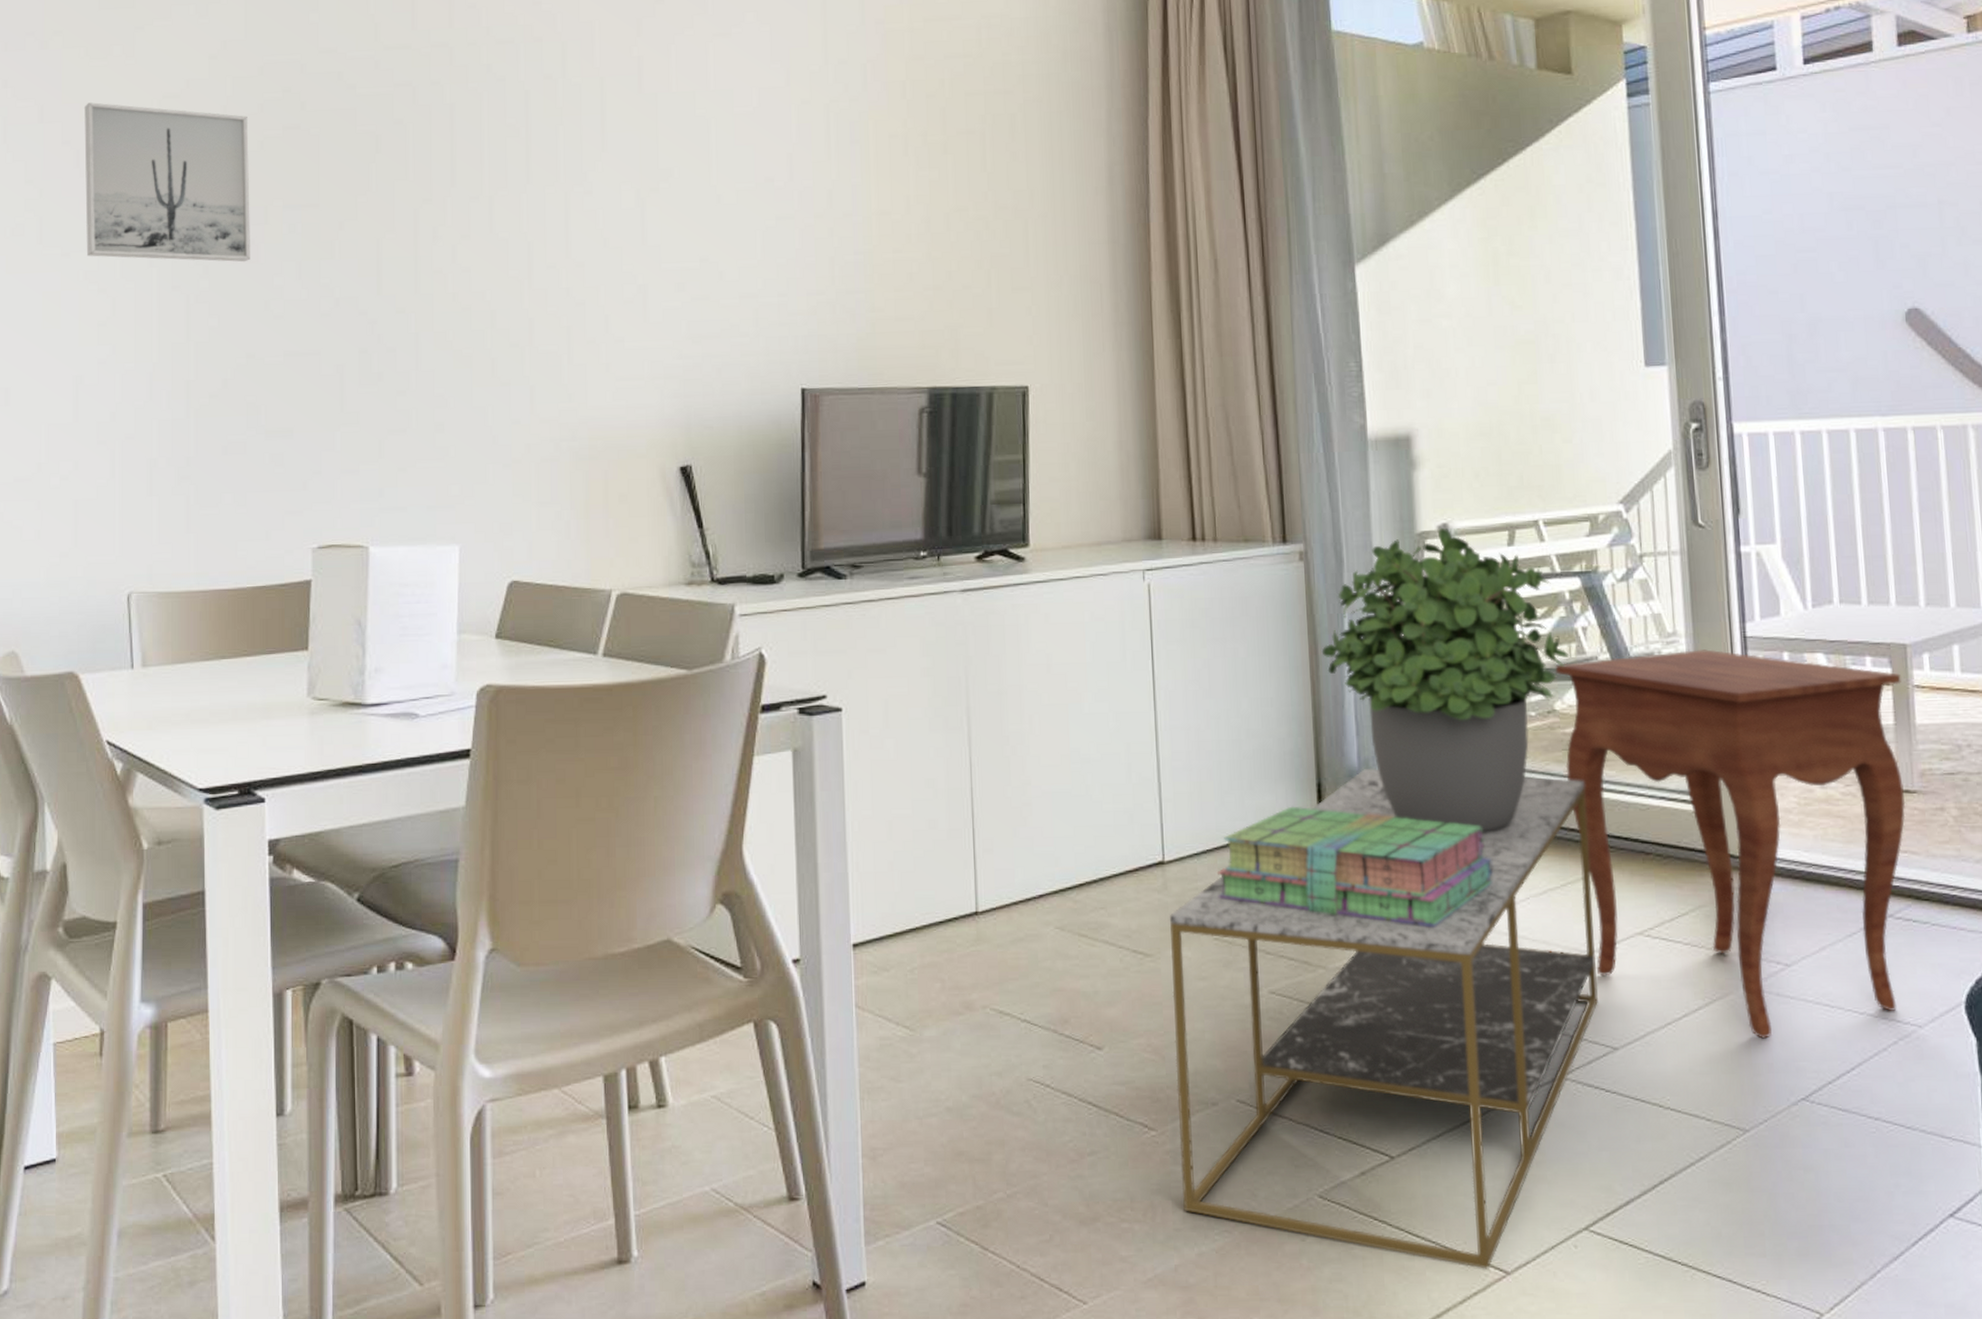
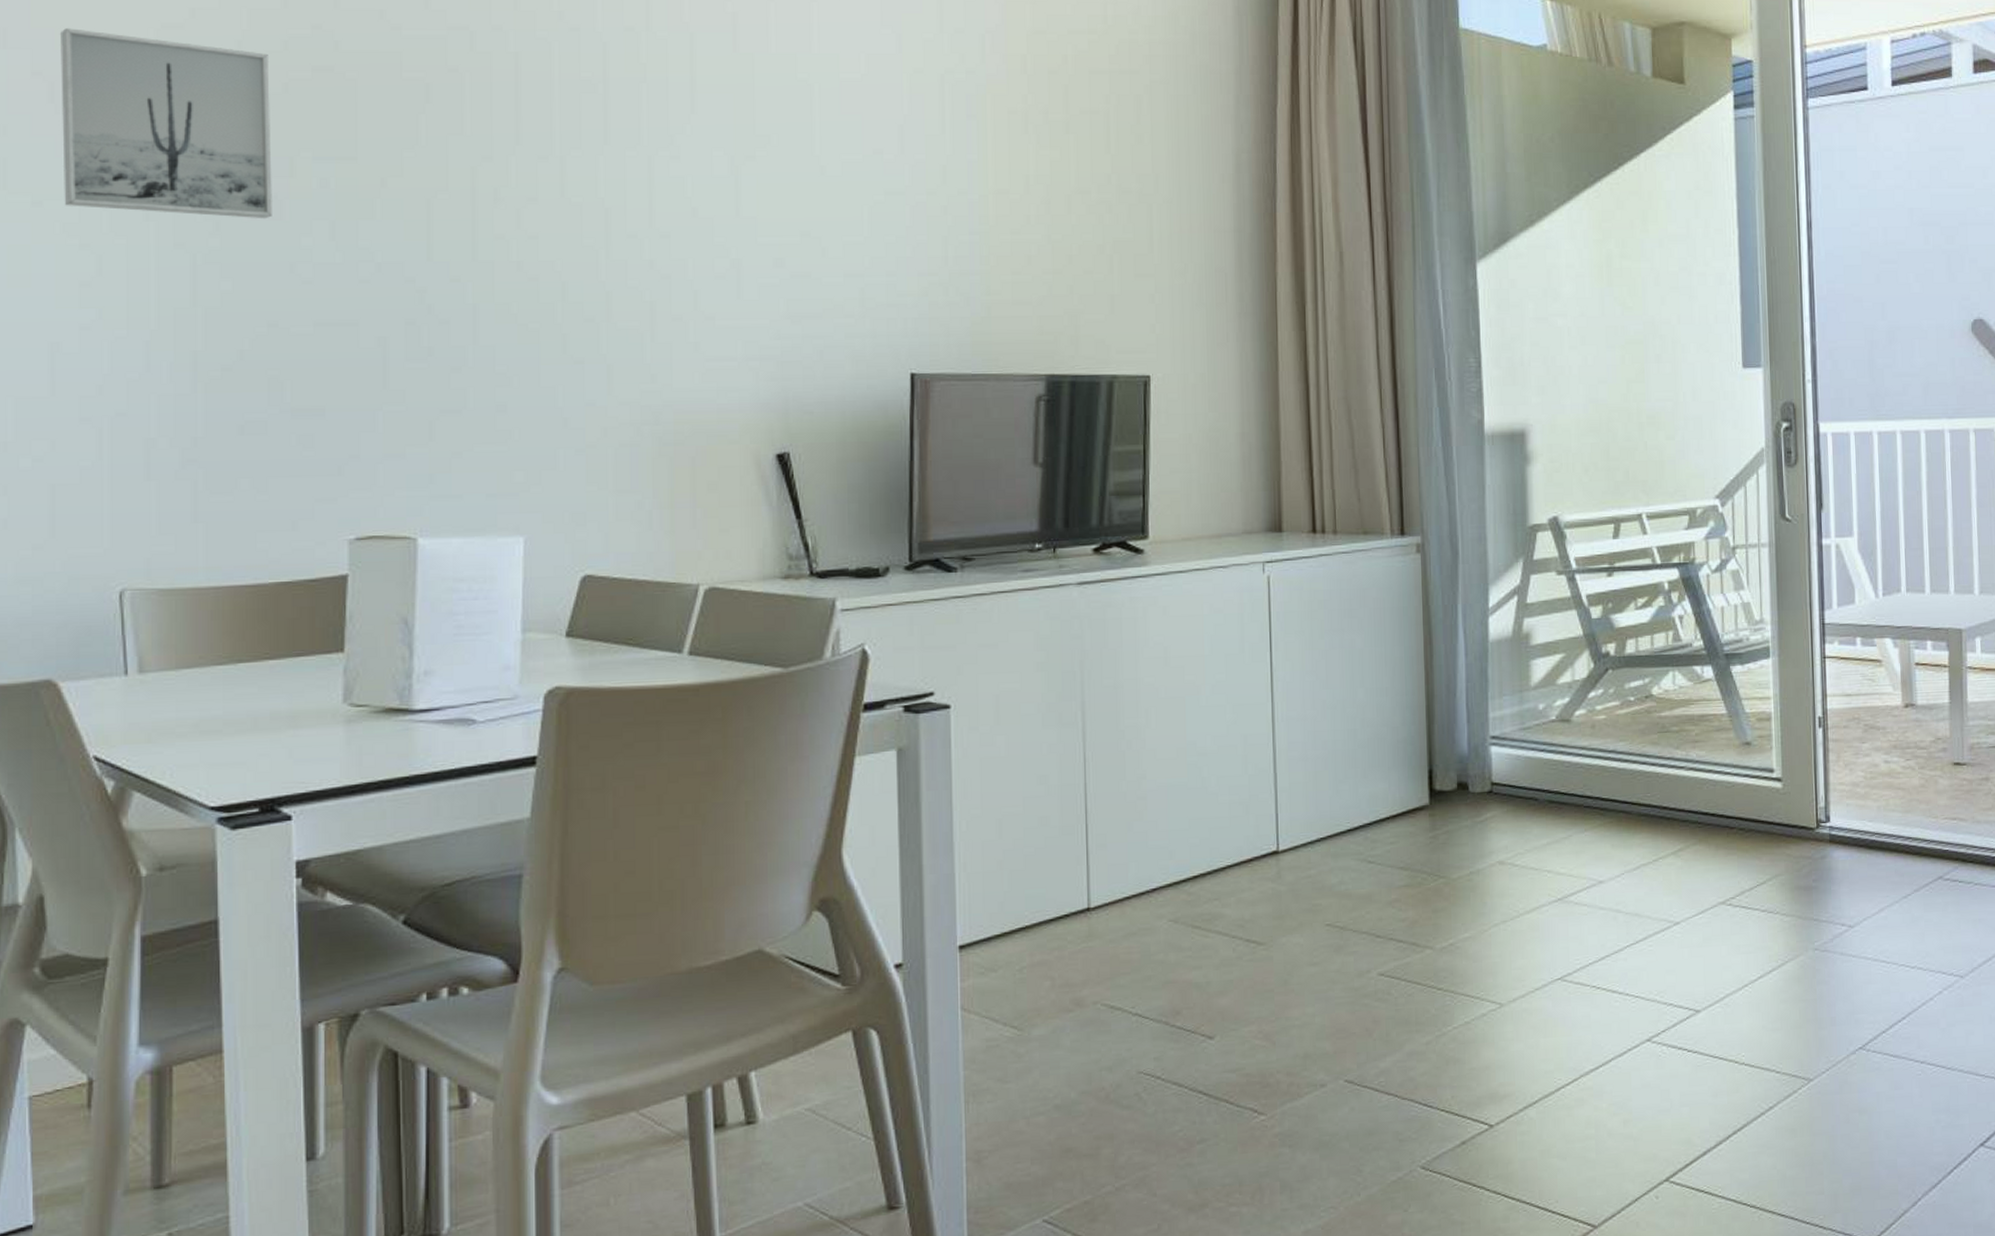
coffee table: present [1169,767,1598,1269] -> none [1282,753,1683,1225]
stack of books: present [1216,806,1493,927] -> none [1330,792,1591,905]
potted plant: present [1321,528,1570,832] -> none [1436,521,1667,813]
side table: present [1555,649,1906,1039] -> none [1653,635,1957,995]

